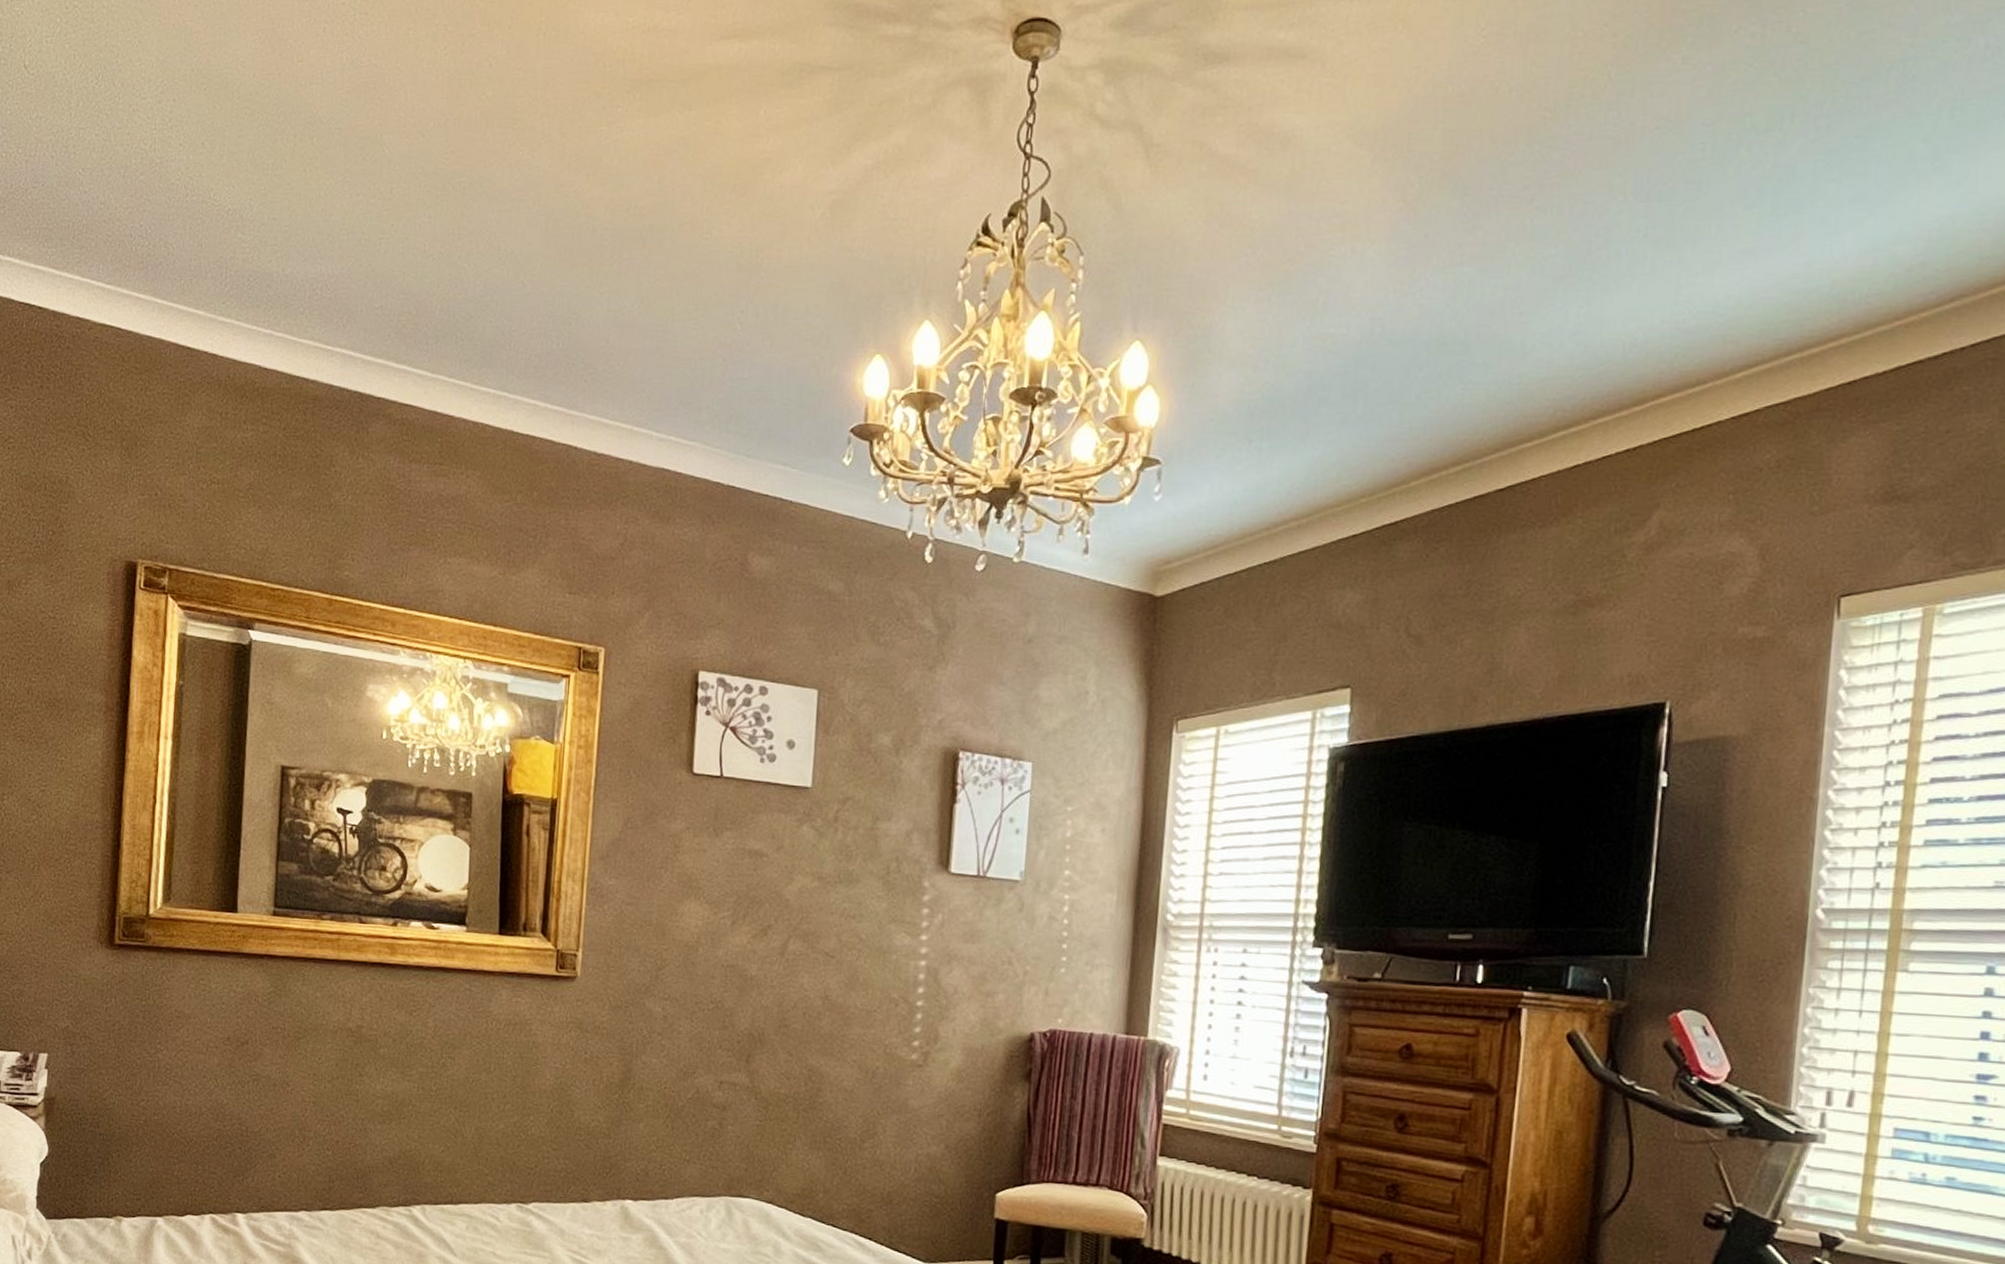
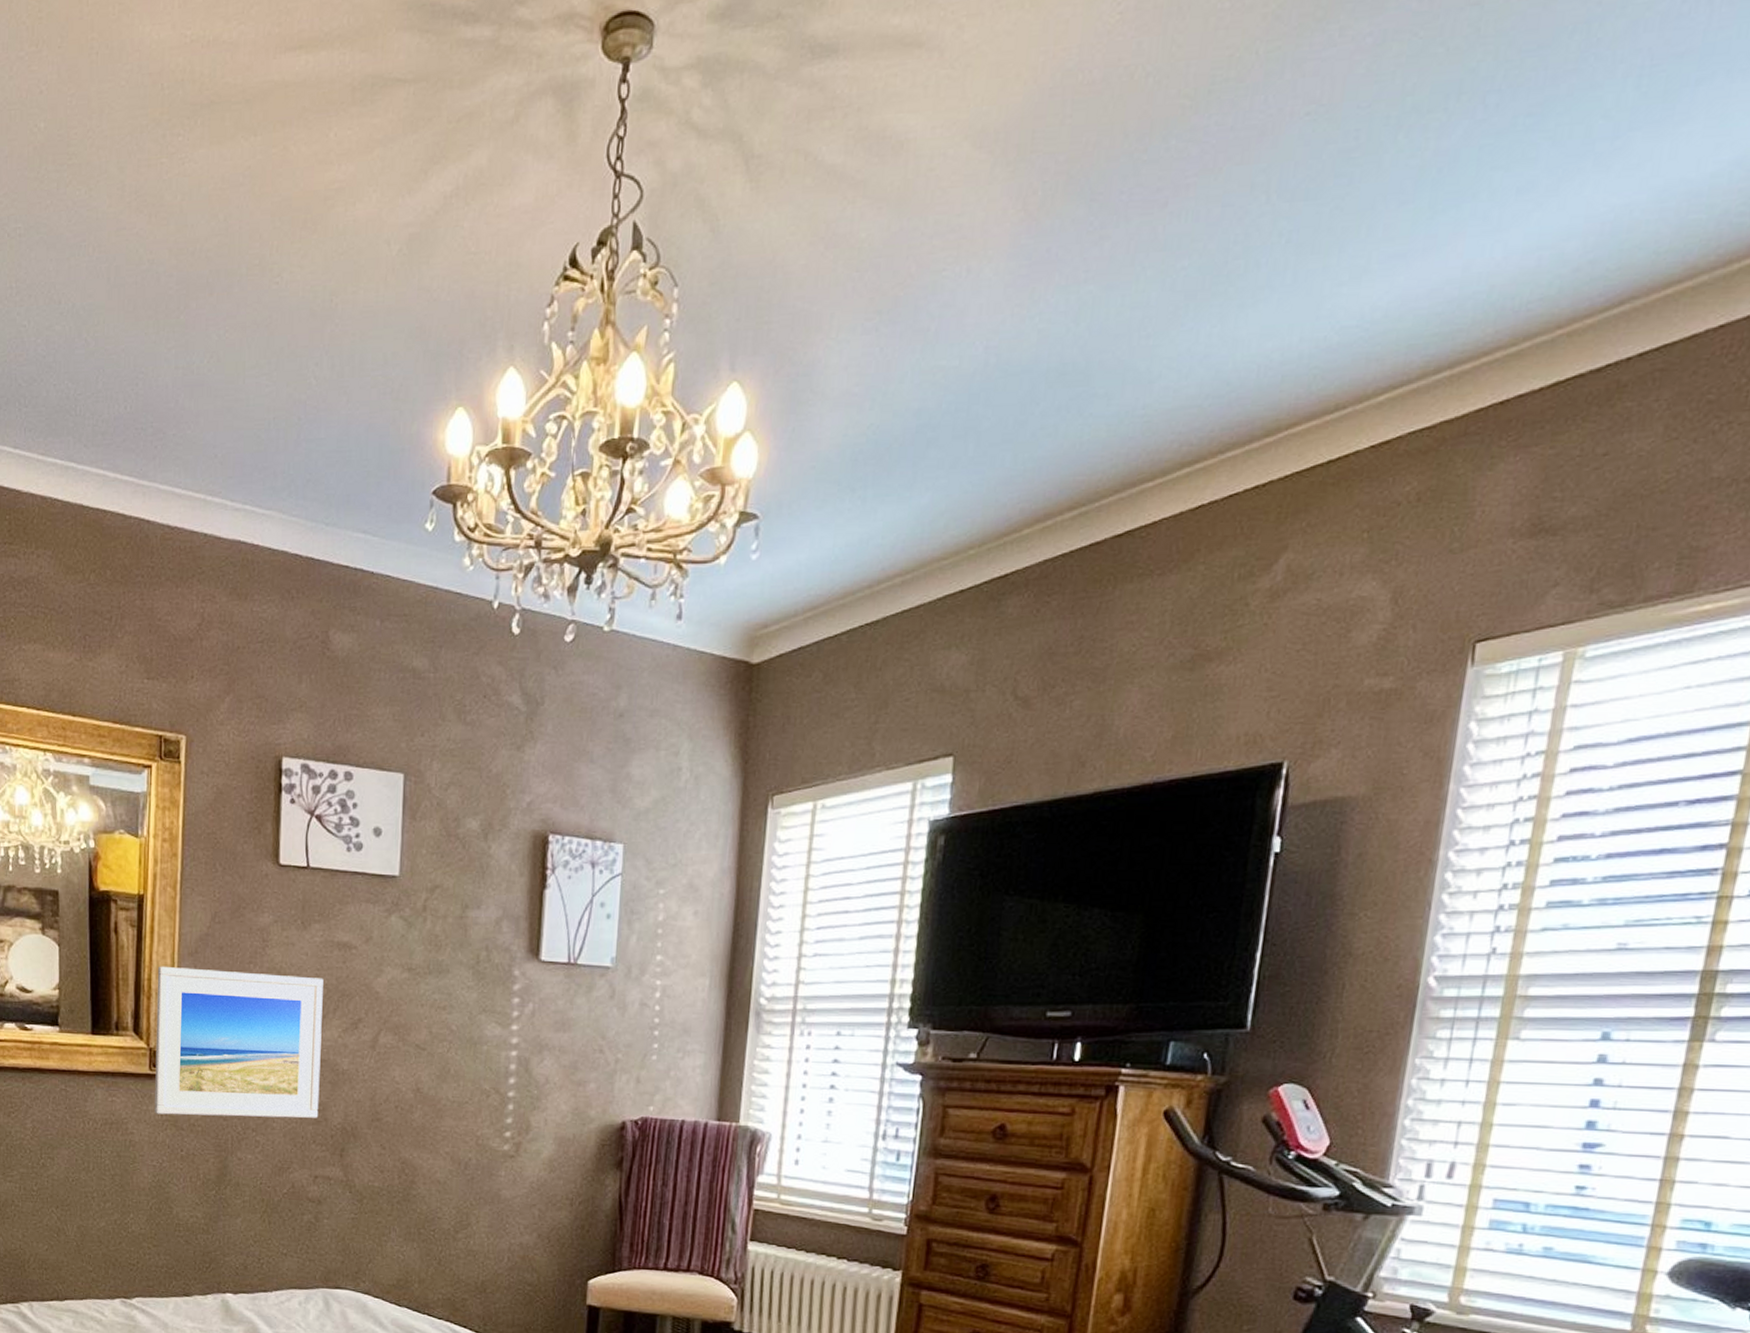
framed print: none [559,869,734,1023] -> present [154,966,324,1119]

